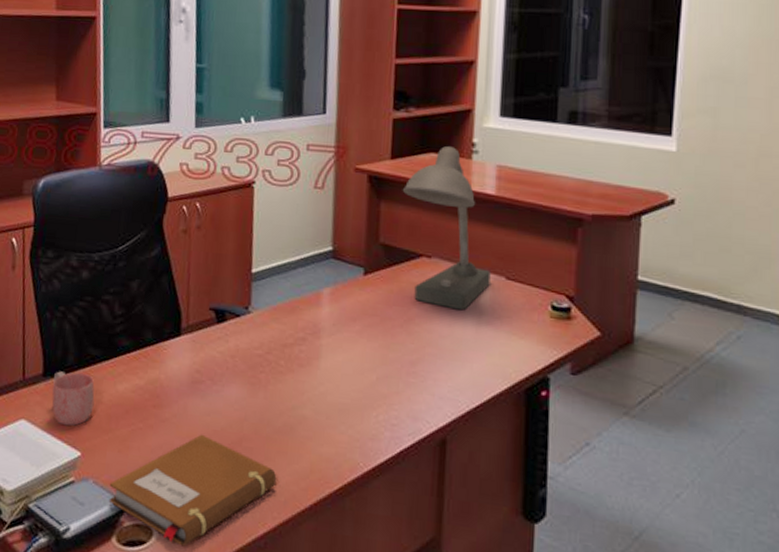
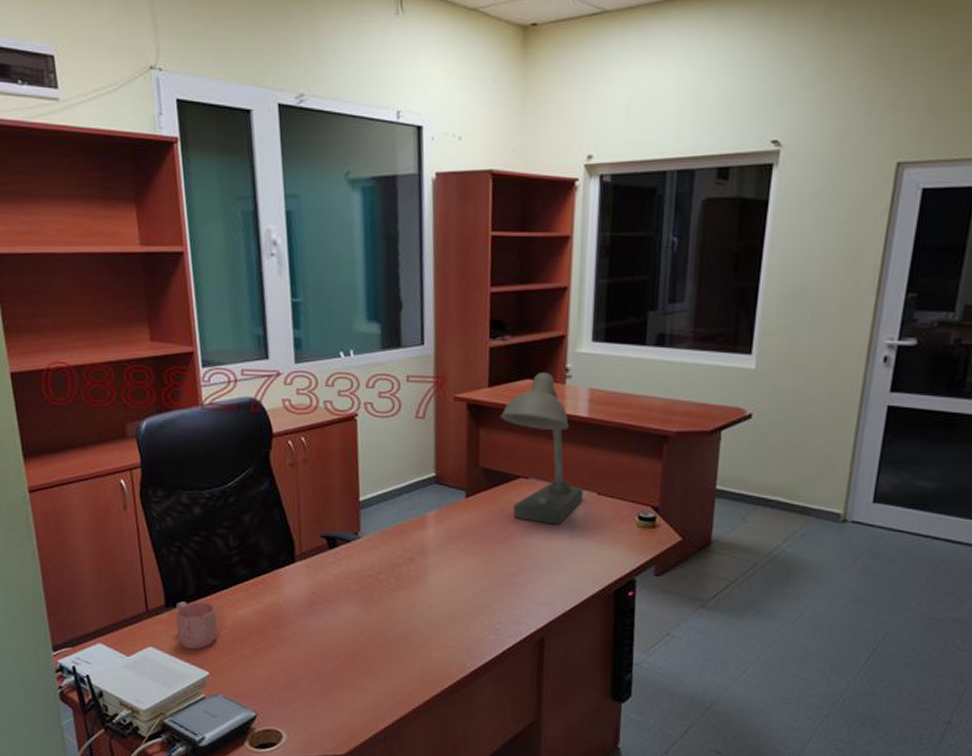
notebook: present [108,434,277,547] -> none [238,648,393,745]

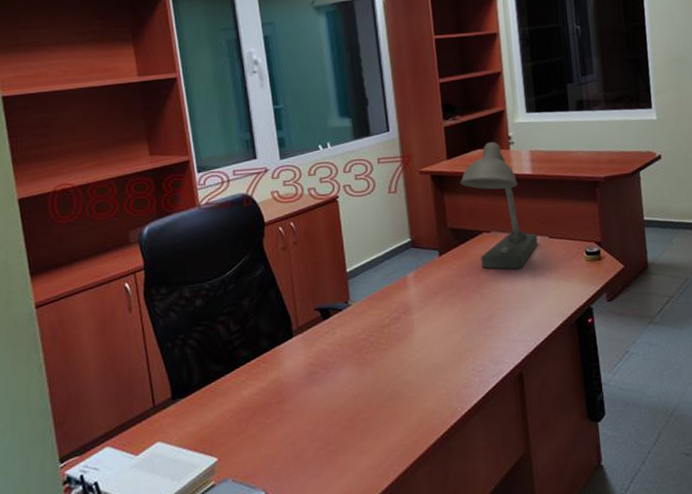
mug: present [176,601,217,650] -> none [183,388,224,438]

